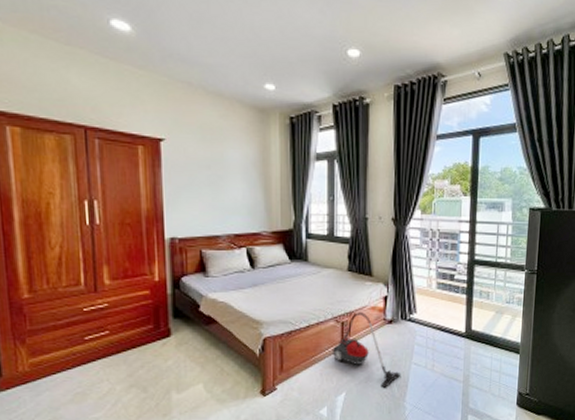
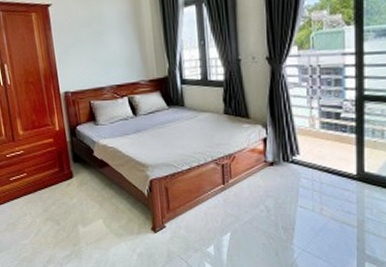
vacuum cleaner: present [332,312,402,388] -> none [214,155,287,230]

